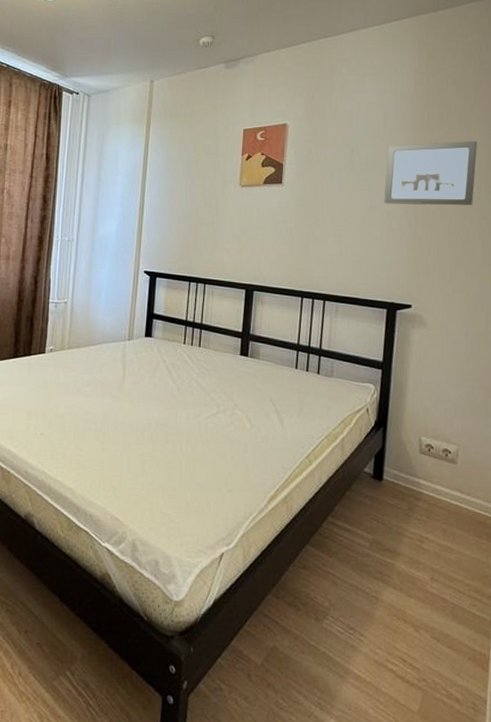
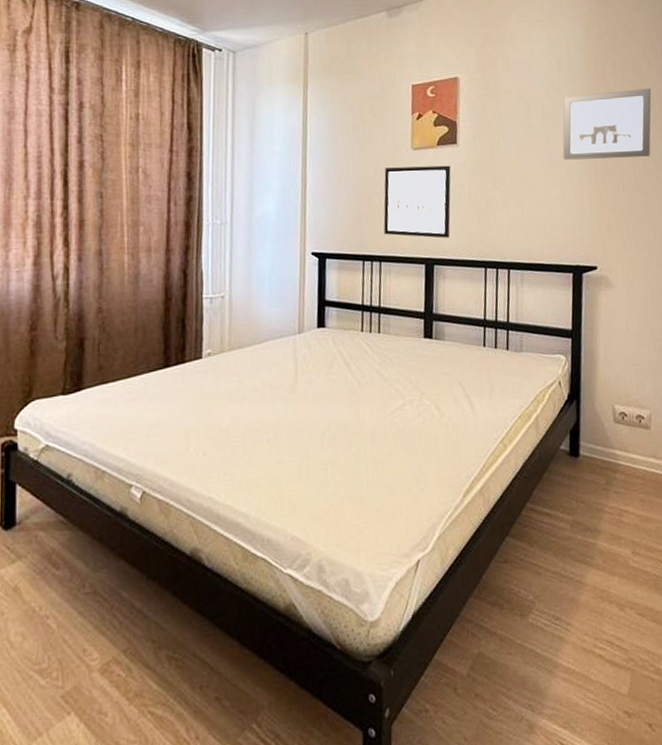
wall art: none [210,201,275,268] -> present [383,165,451,238]

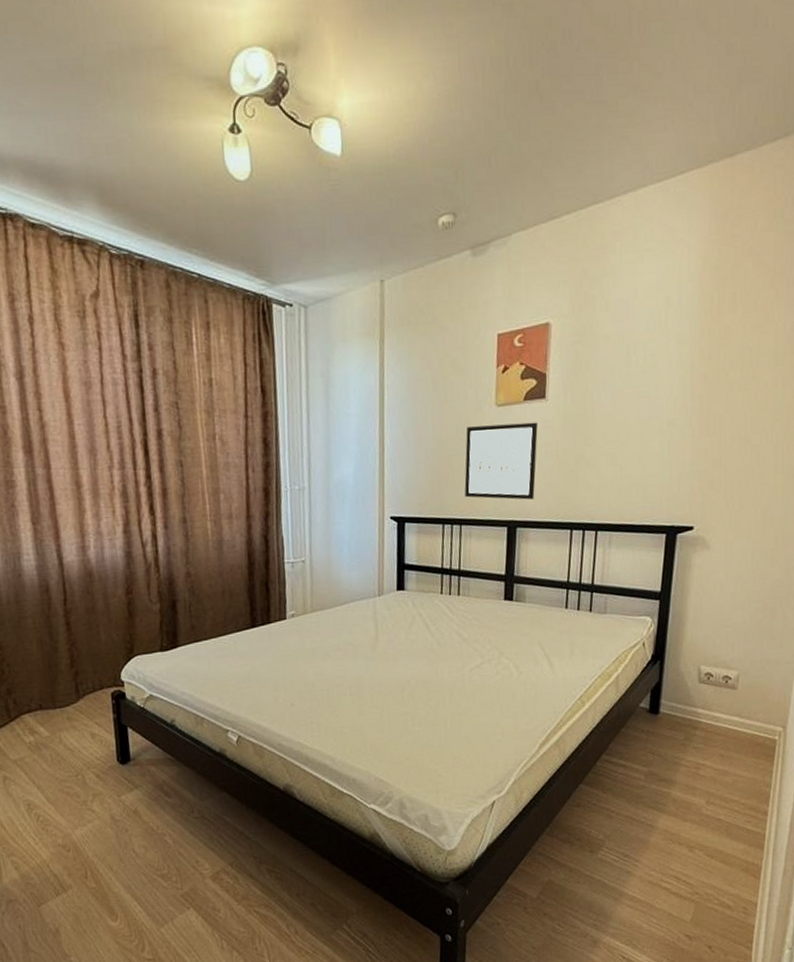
wall art: present [563,89,651,160] -> none [664,325,775,412]

